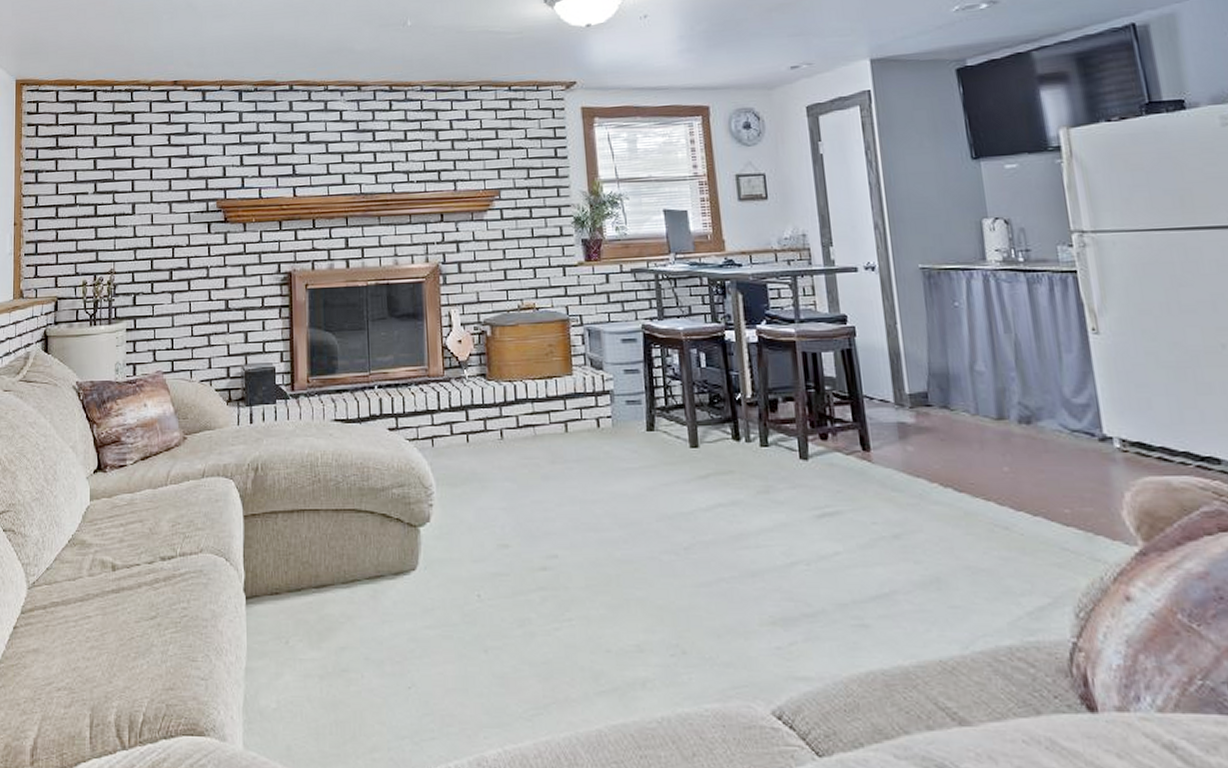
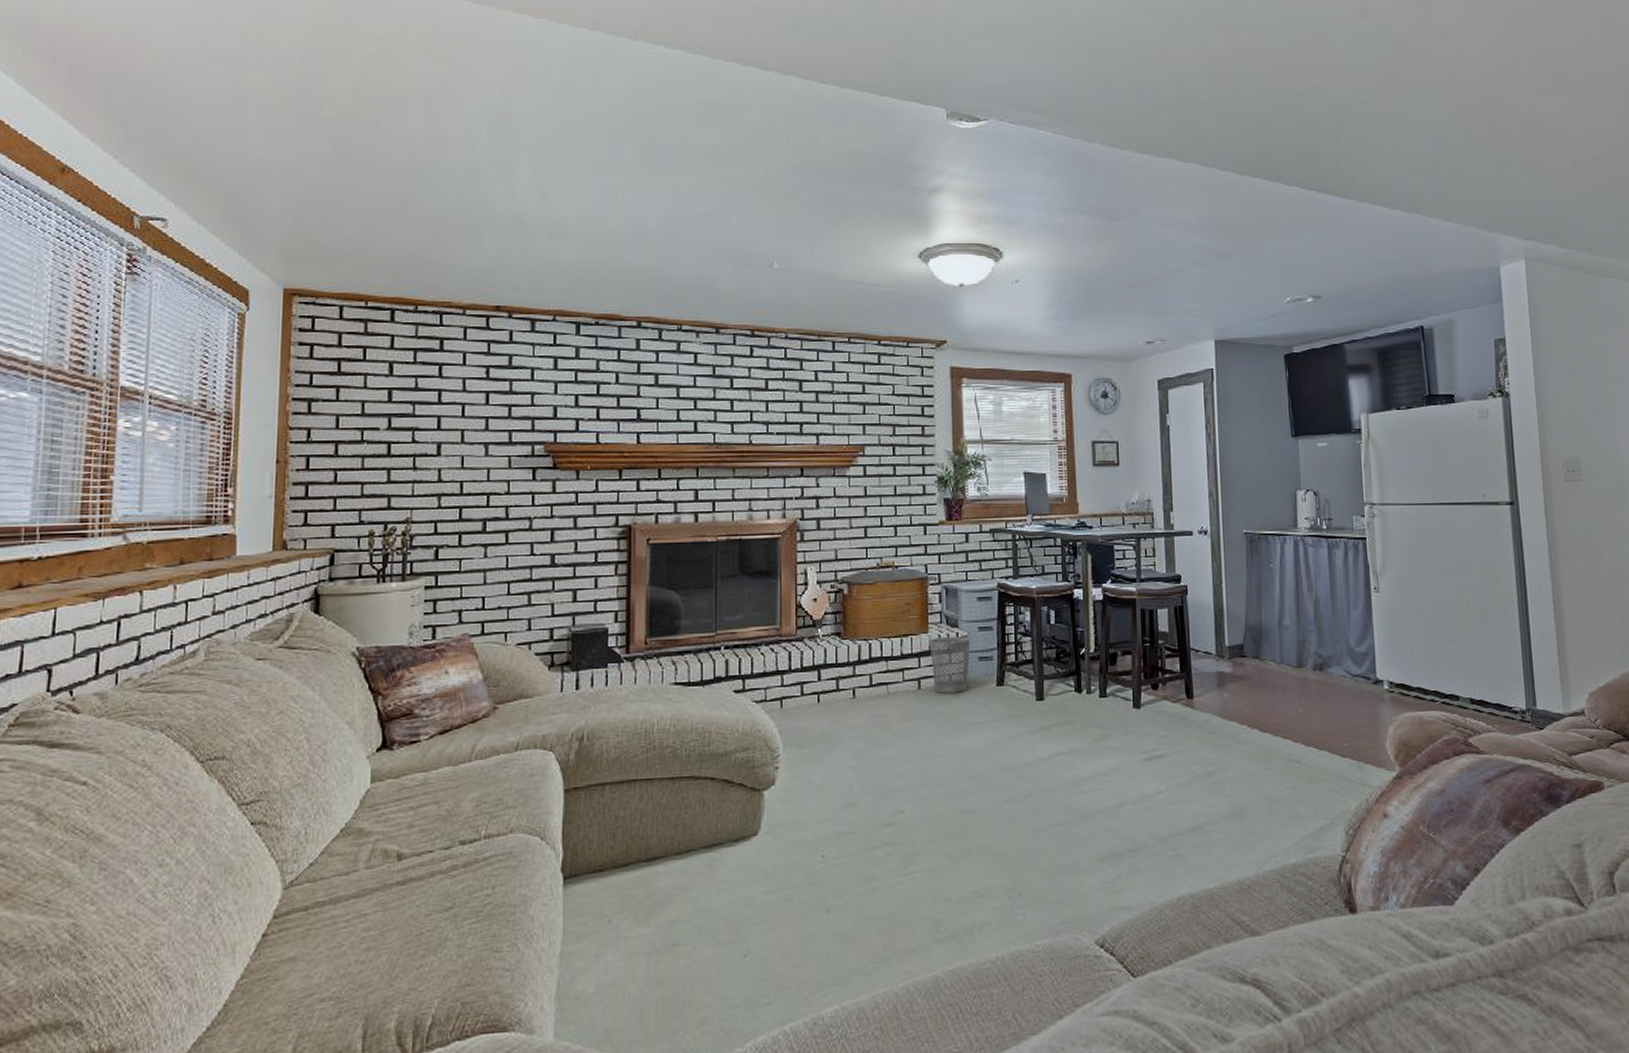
wastebasket: none [575,379,617,437] -> present [930,637,971,694]

